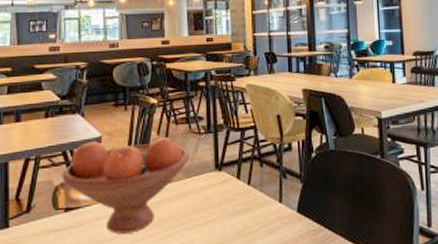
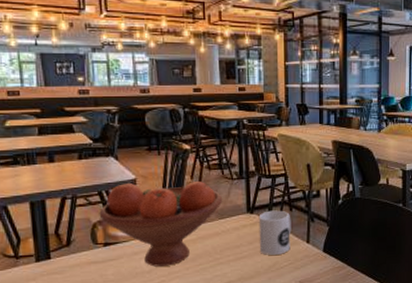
mug: none [227,166,263,218] -> present [258,210,291,255]

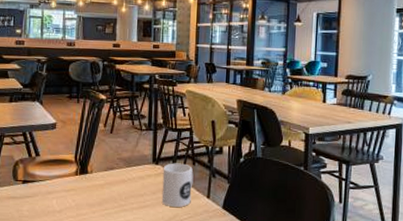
fruit bowl: present [99,181,223,267] -> none [21,127,132,208]

